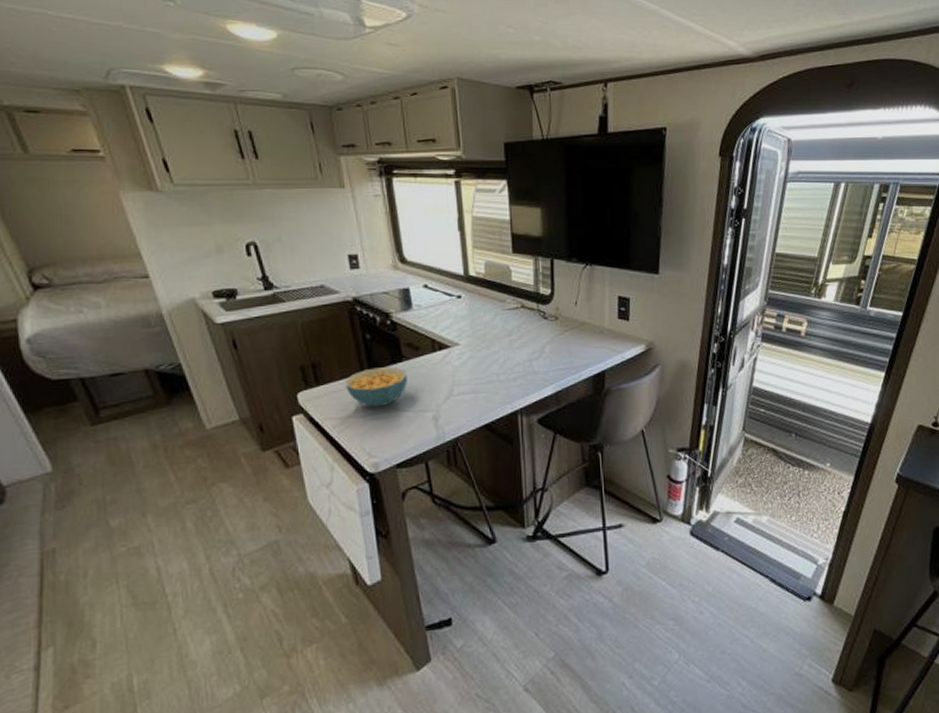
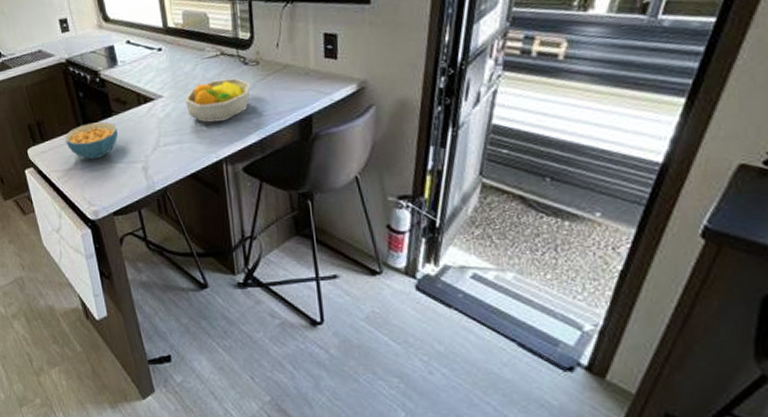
fruit bowl: none [483,331,548,374] -> present [185,78,250,123]

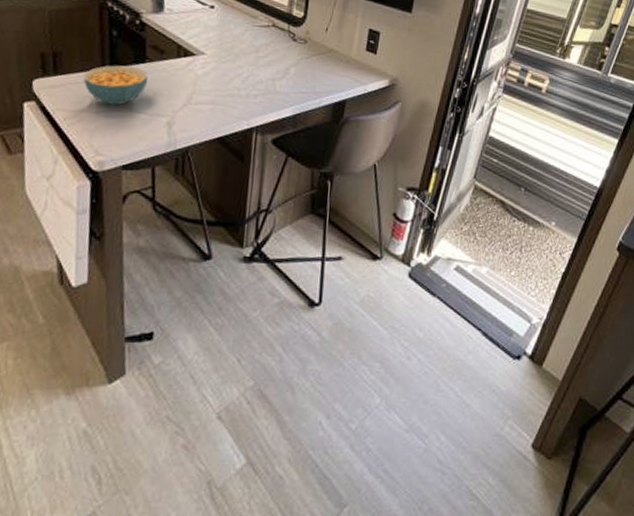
fruit bowl: present [185,78,250,123] -> none [227,49,295,91]

